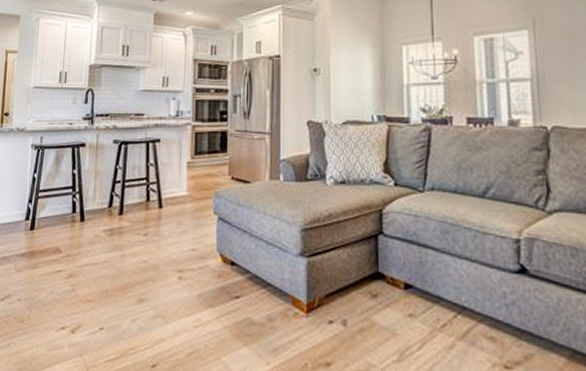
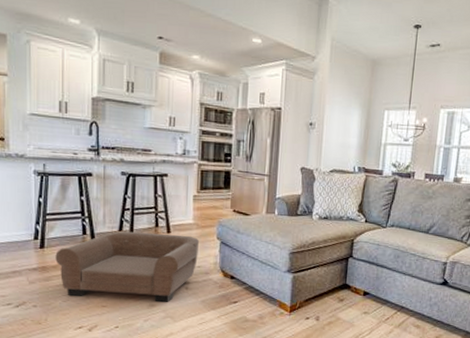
dog bed: none [44,207,195,296] -> present [55,231,200,302]

